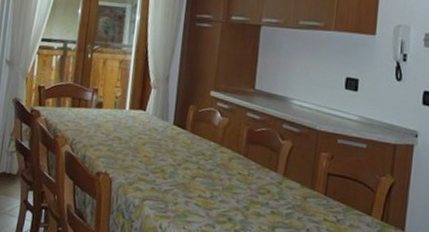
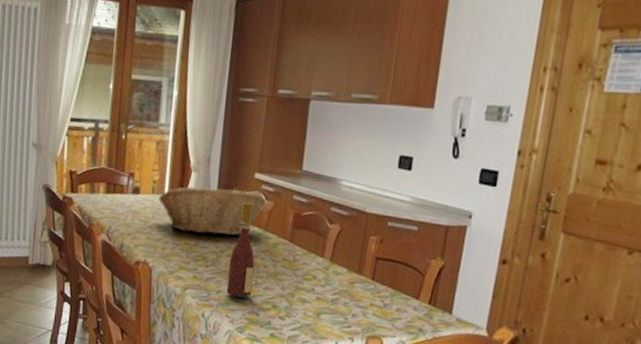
fruit basket: none [120,102,222,150] -> present [158,187,267,236]
wine bottle: none [183,117,211,209] -> present [226,201,255,297]

